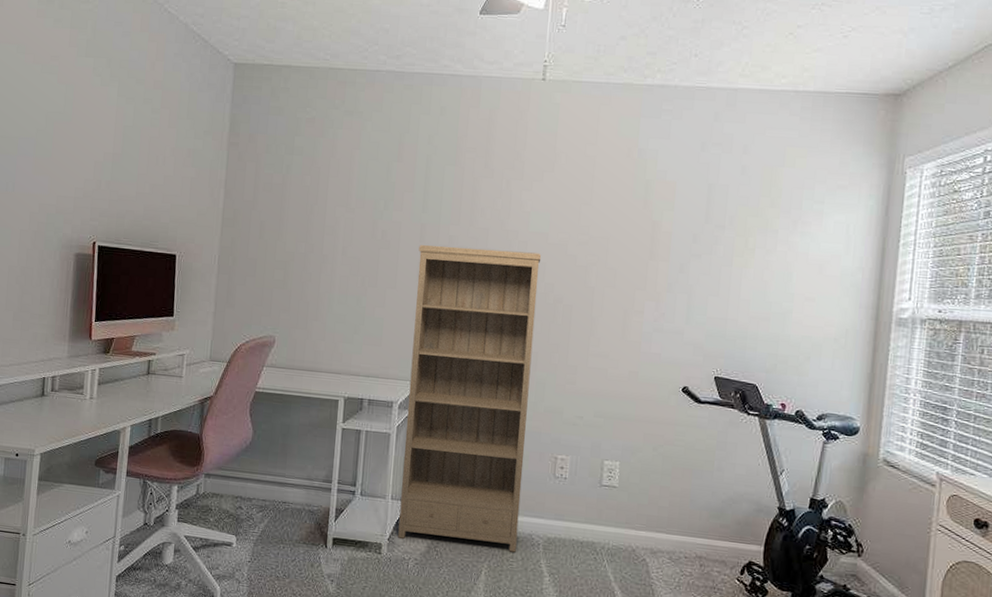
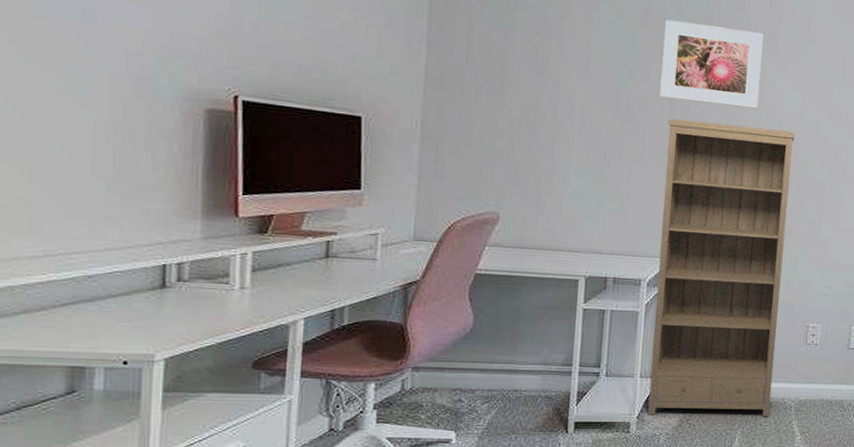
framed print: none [411,150,509,232] -> present [659,19,763,109]

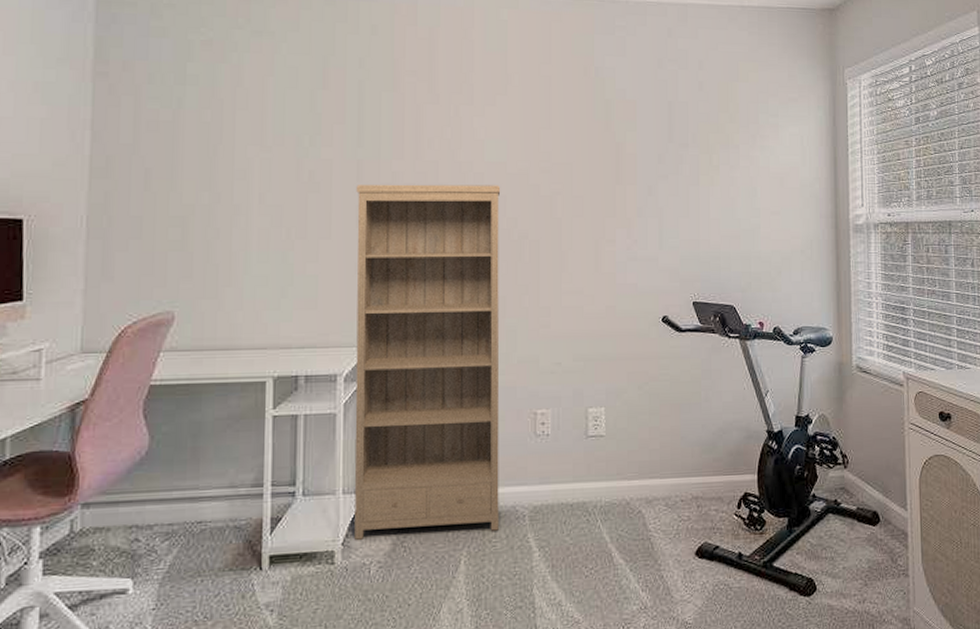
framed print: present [659,19,763,109] -> none [345,75,457,164]

